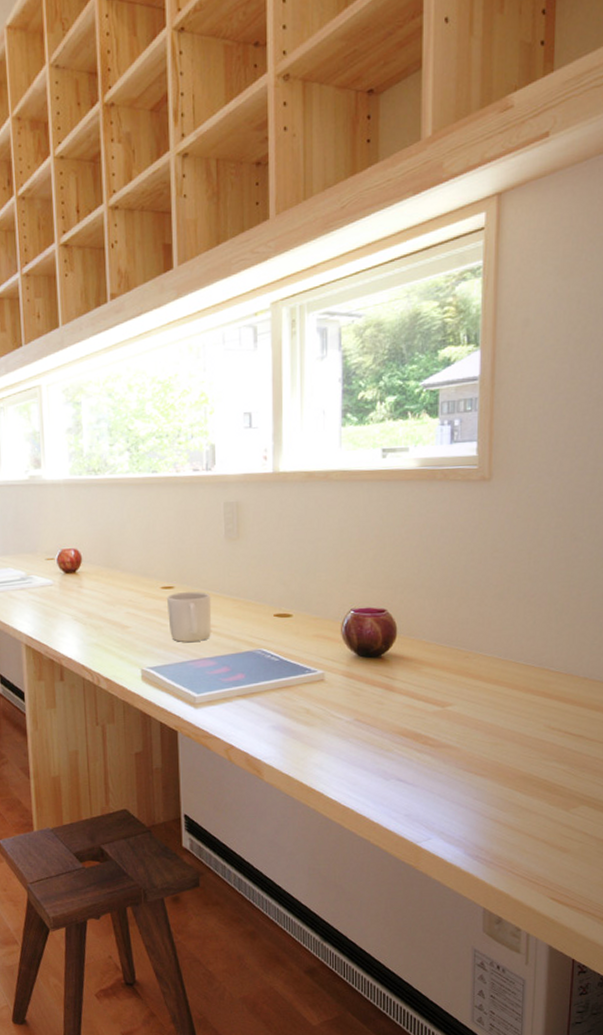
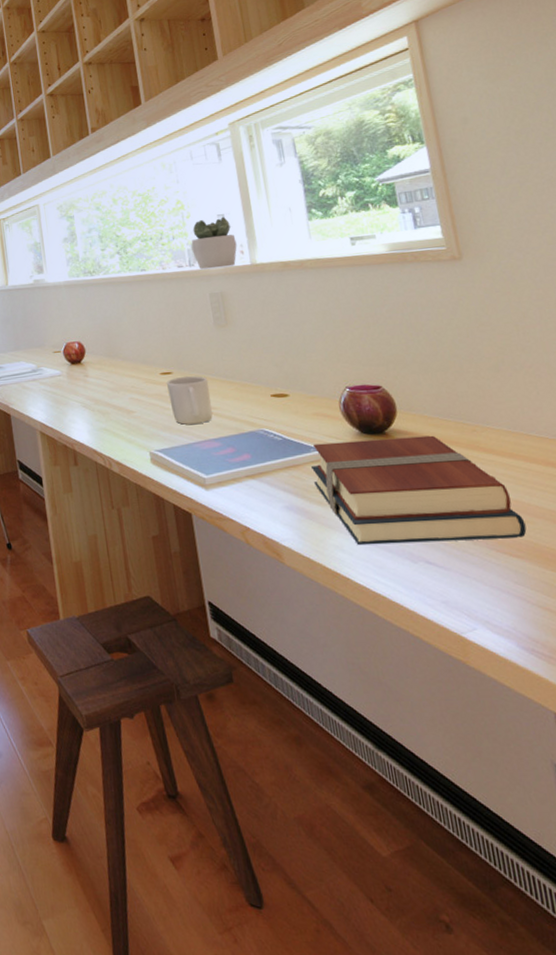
succulent plant: none [211,415,261,475] -> present [191,216,237,270]
books: none [303,660,495,764] -> present [310,435,527,546]

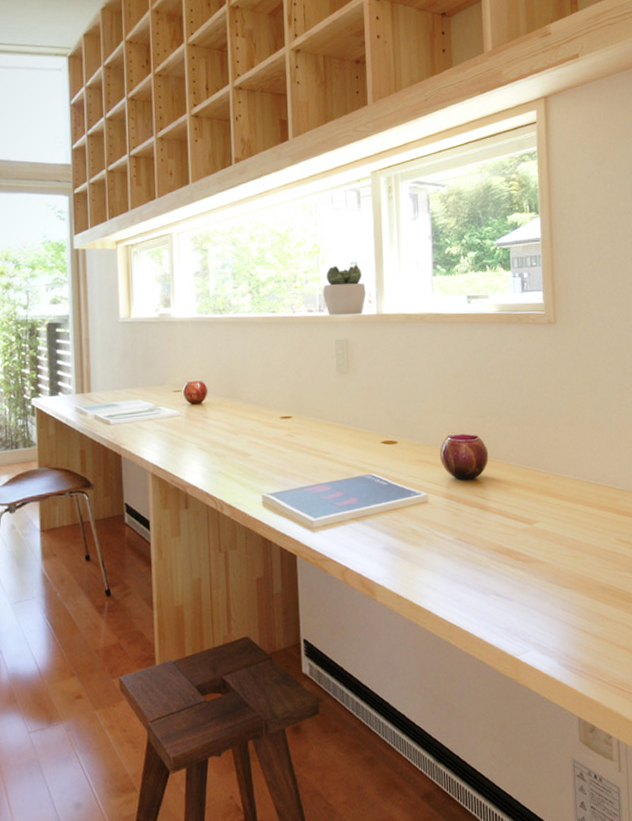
mug: present [167,376,213,425] -> none [286,421,327,469]
books: present [310,435,527,546] -> none [409,481,577,582]

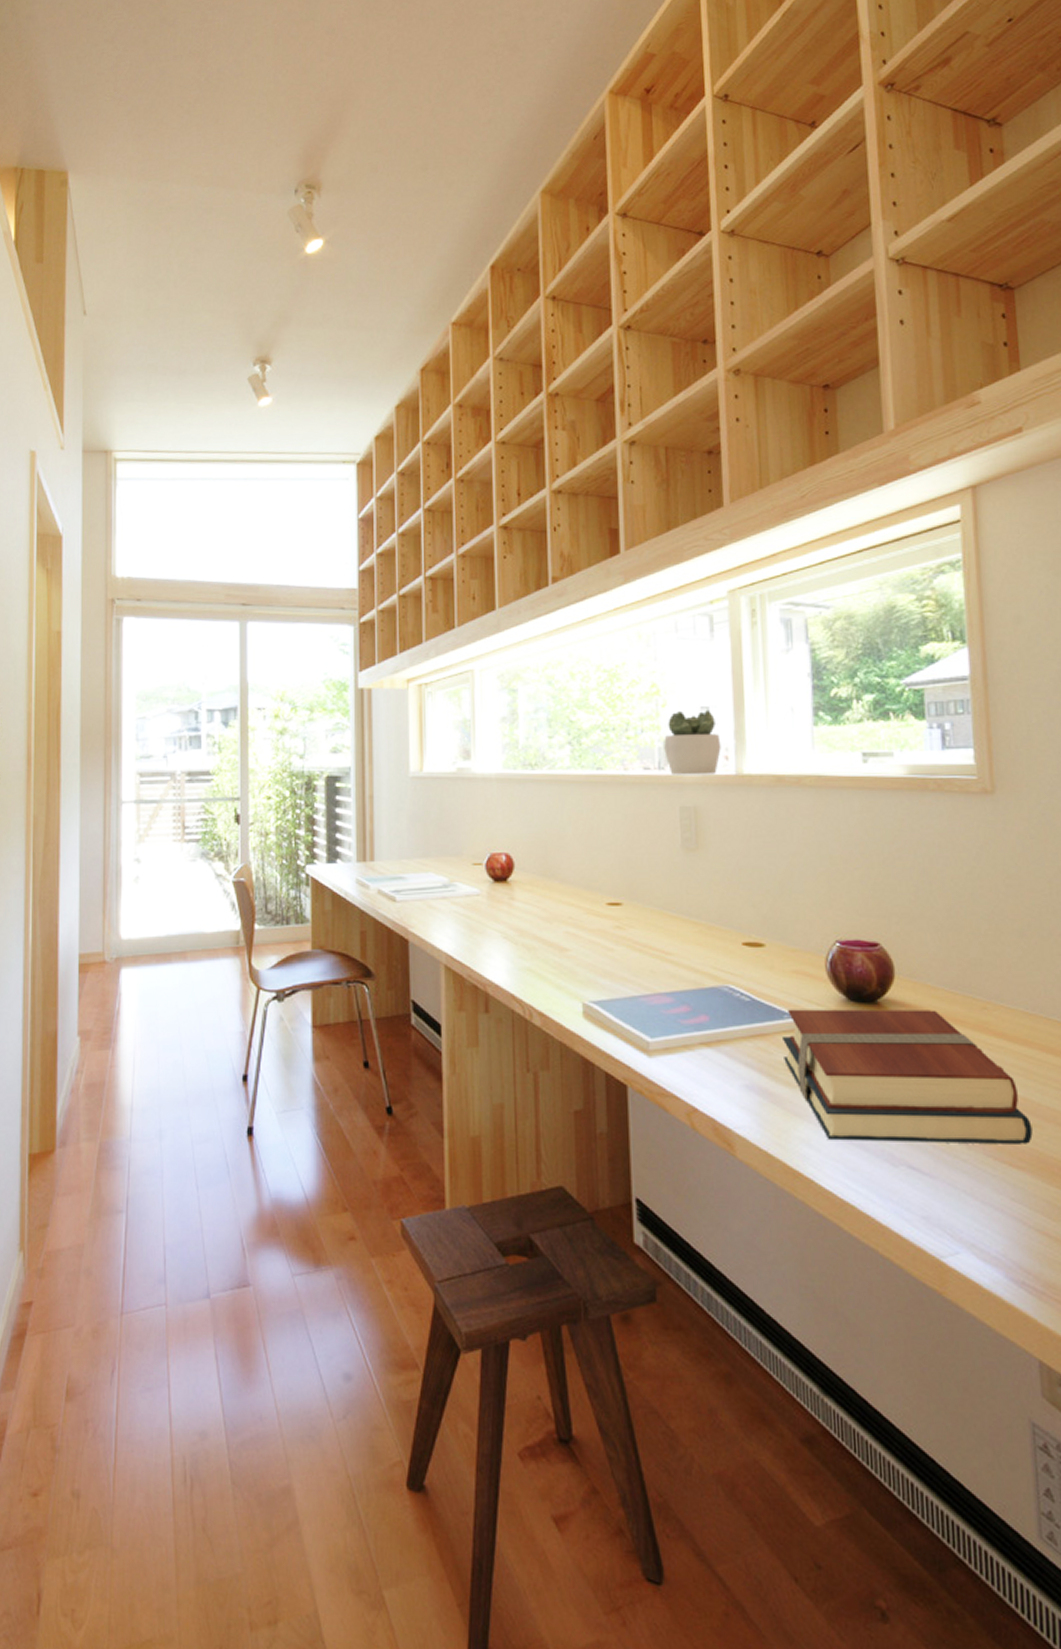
books: none [409,481,577,582] -> present [781,1009,1033,1144]

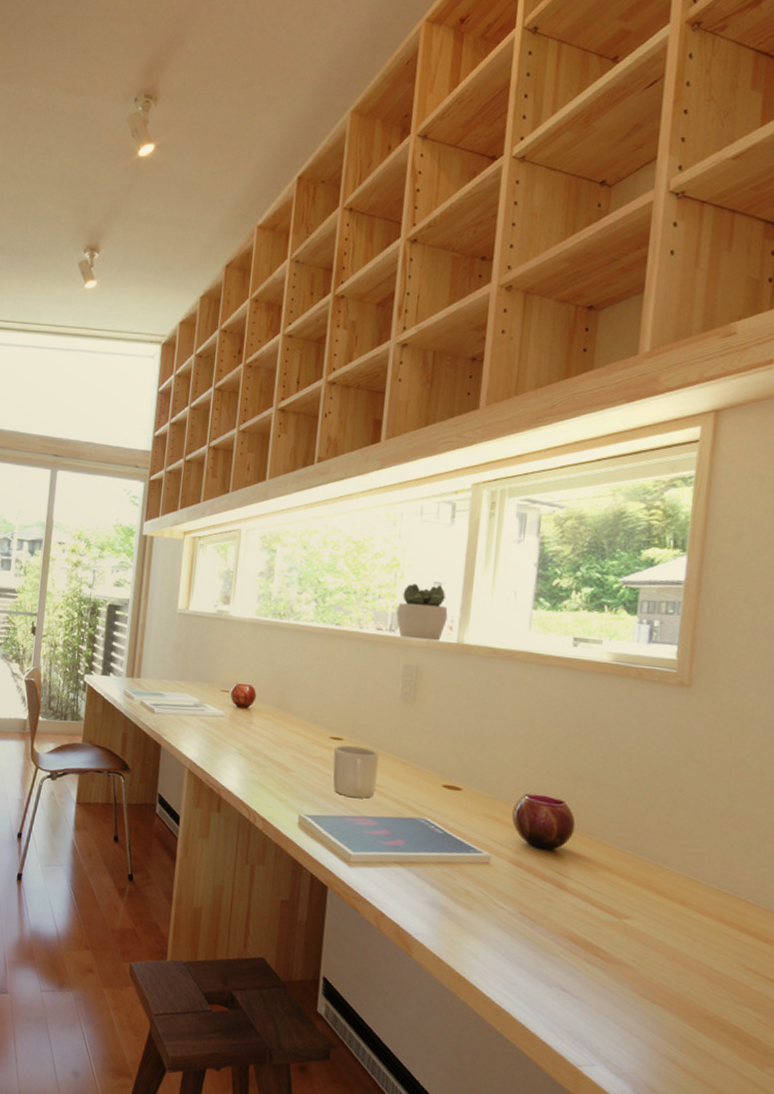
mug: none [614,911,668,971] -> present [333,745,380,799]
books: present [781,1009,1033,1144] -> none [465,845,678,987]

